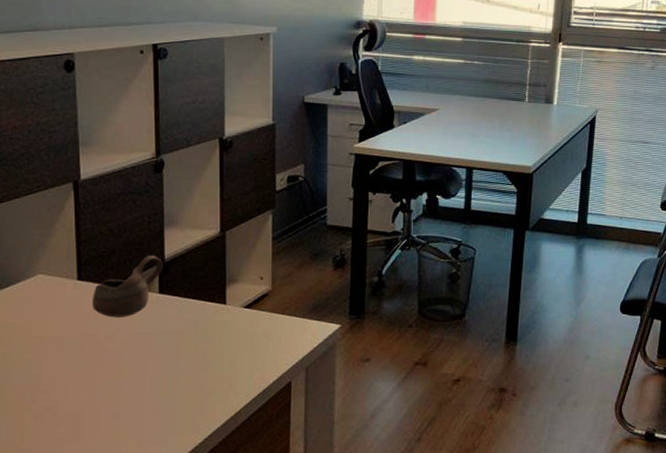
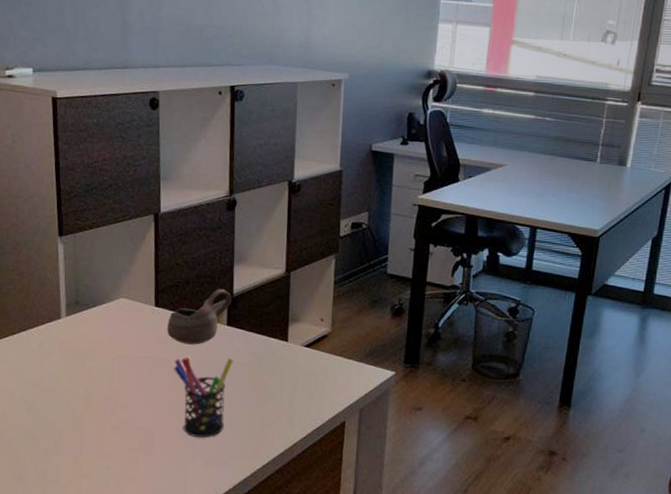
pen holder: none [101,327,168,417] -> present [174,357,233,438]

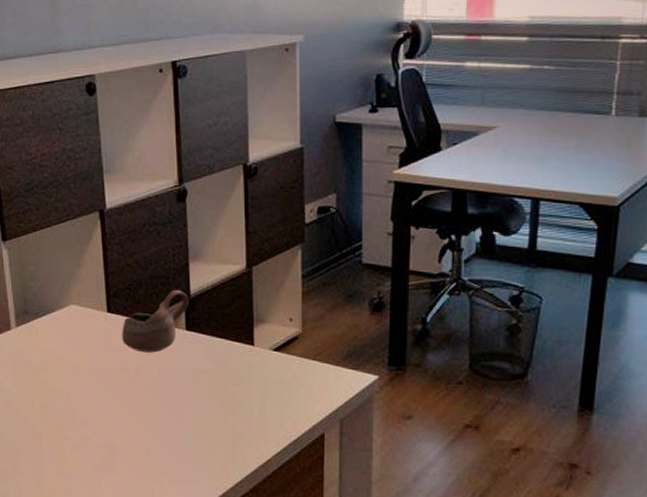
pen holder: present [174,357,233,438] -> none [132,365,195,454]

